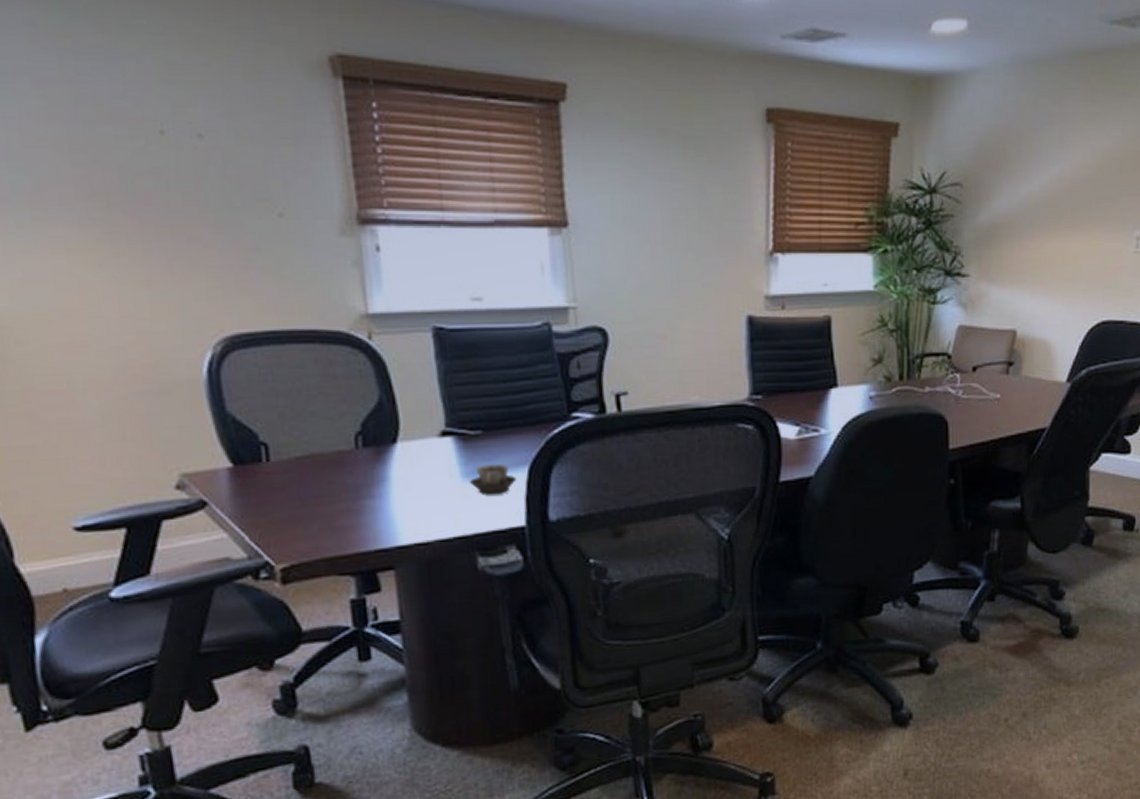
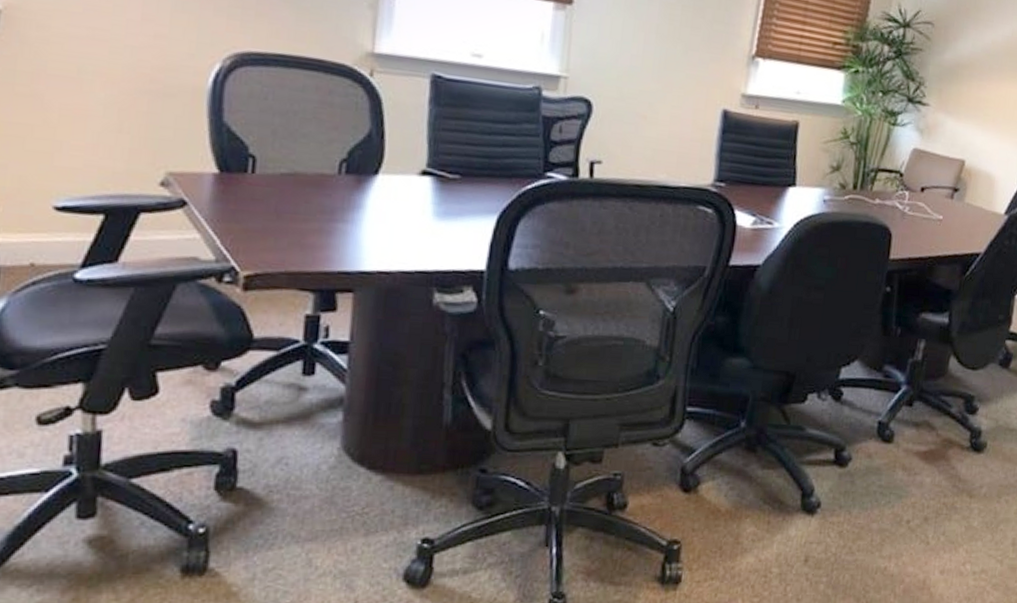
cup: present [470,463,517,495] -> none [440,207,485,237]

